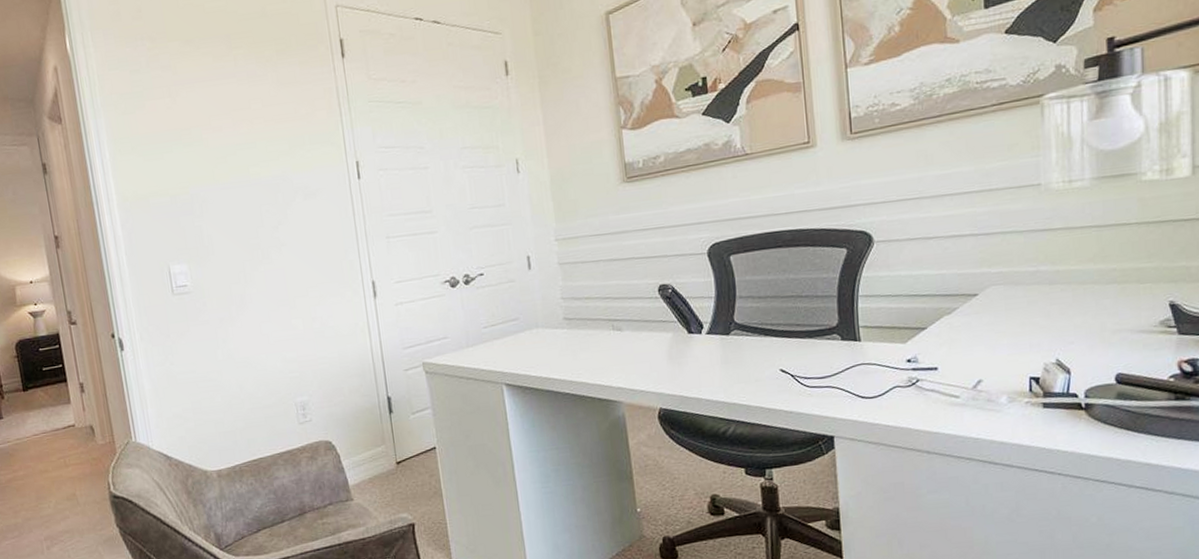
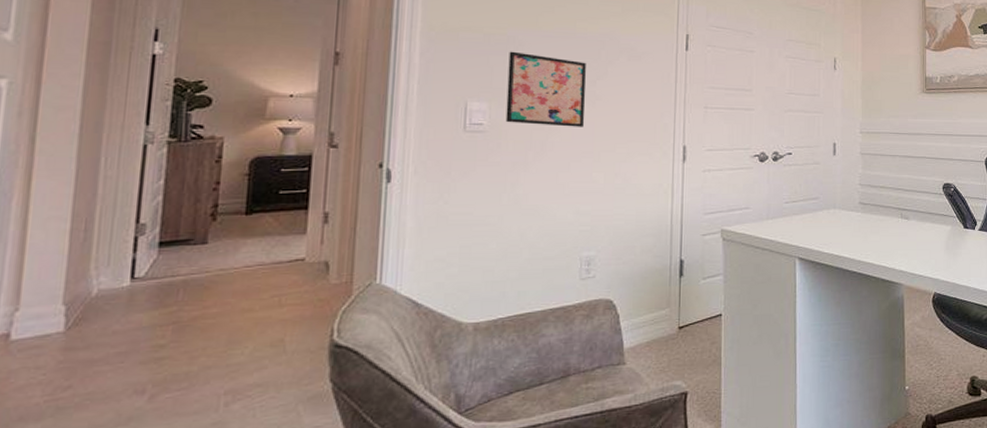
wall art: none [195,208,276,281] -> present [505,51,586,127]

